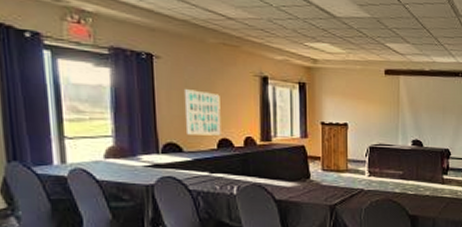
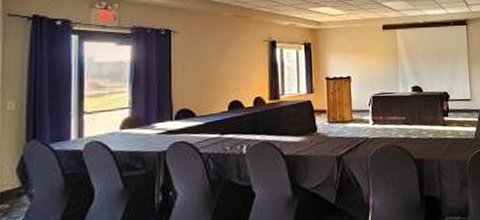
wall art: present [185,89,221,136] -> none [199,58,232,100]

